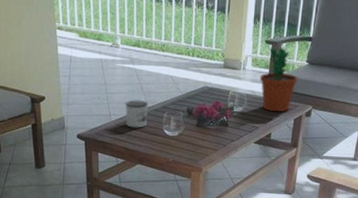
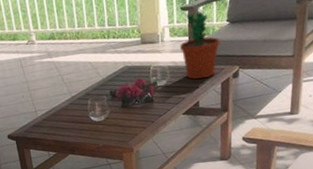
mug: present [125,100,149,128] -> none [48,91,73,120]

